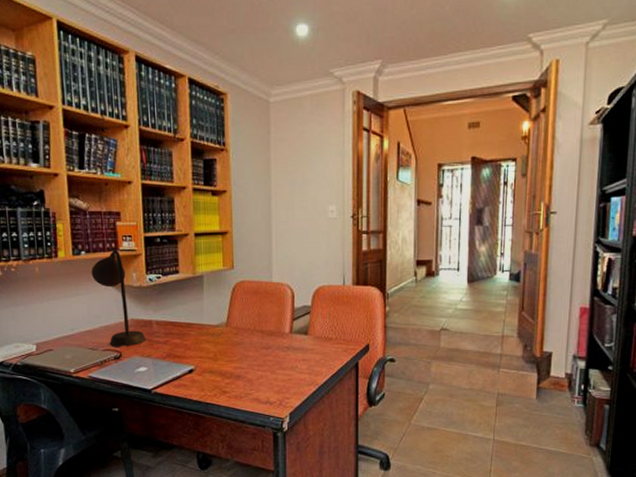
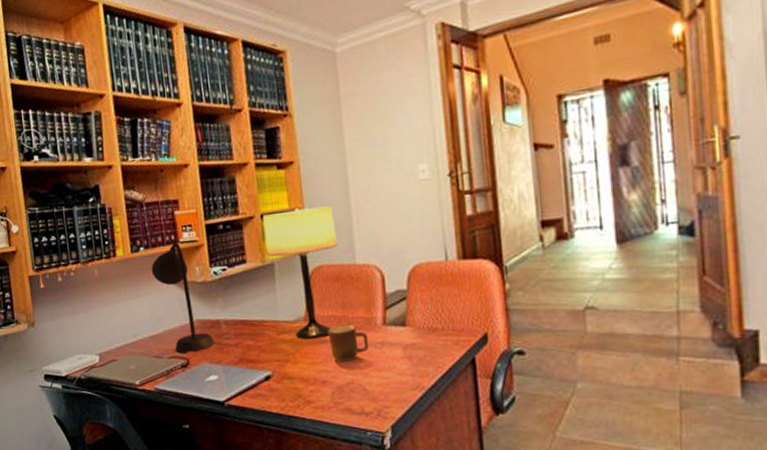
table lamp: none [196,231,259,342] -> present [262,206,338,340]
mug: none [244,331,278,361] -> present [327,324,370,362]

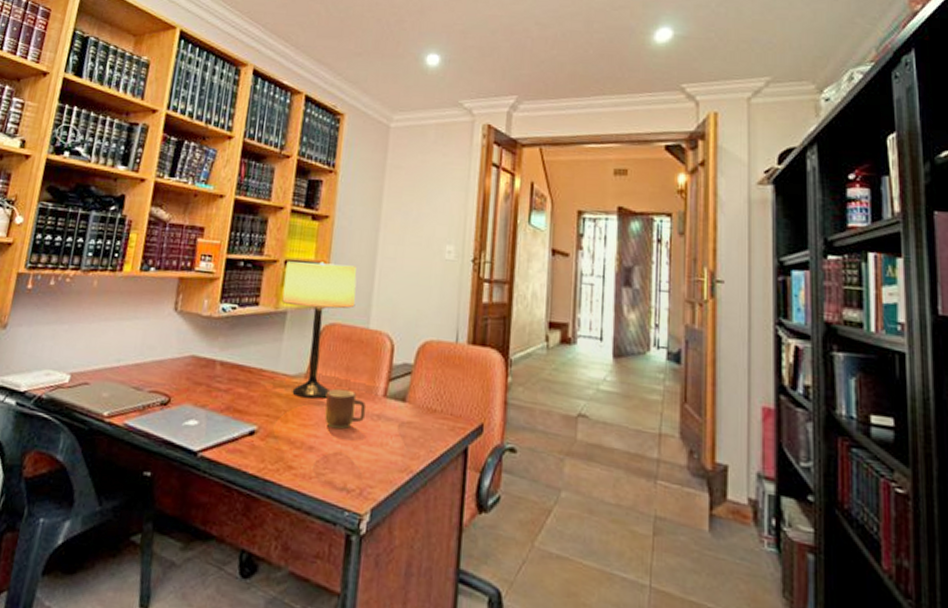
desk lamp: present [151,242,215,353] -> none [156,269,205,391]

